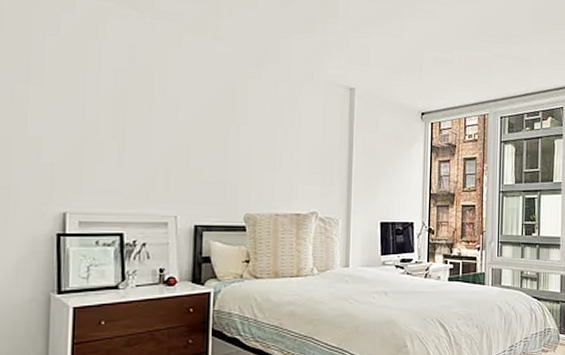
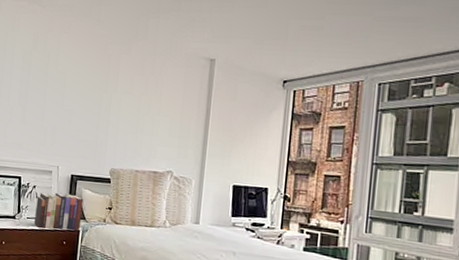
books: none [147,249,213,297] -> present [34,192,84,232]

